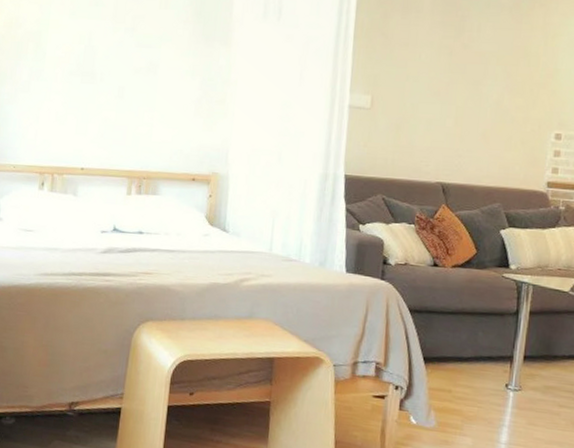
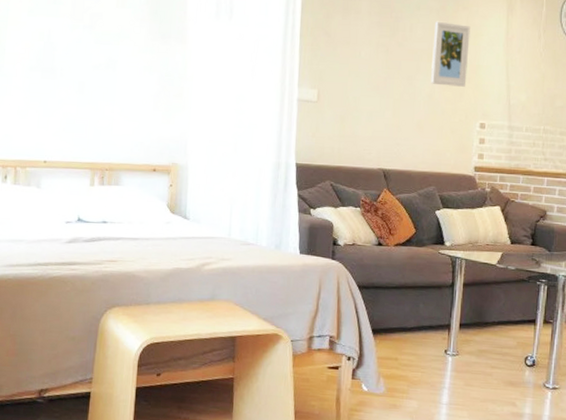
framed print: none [500,20,548,93] -> present [431,21,470,87]

